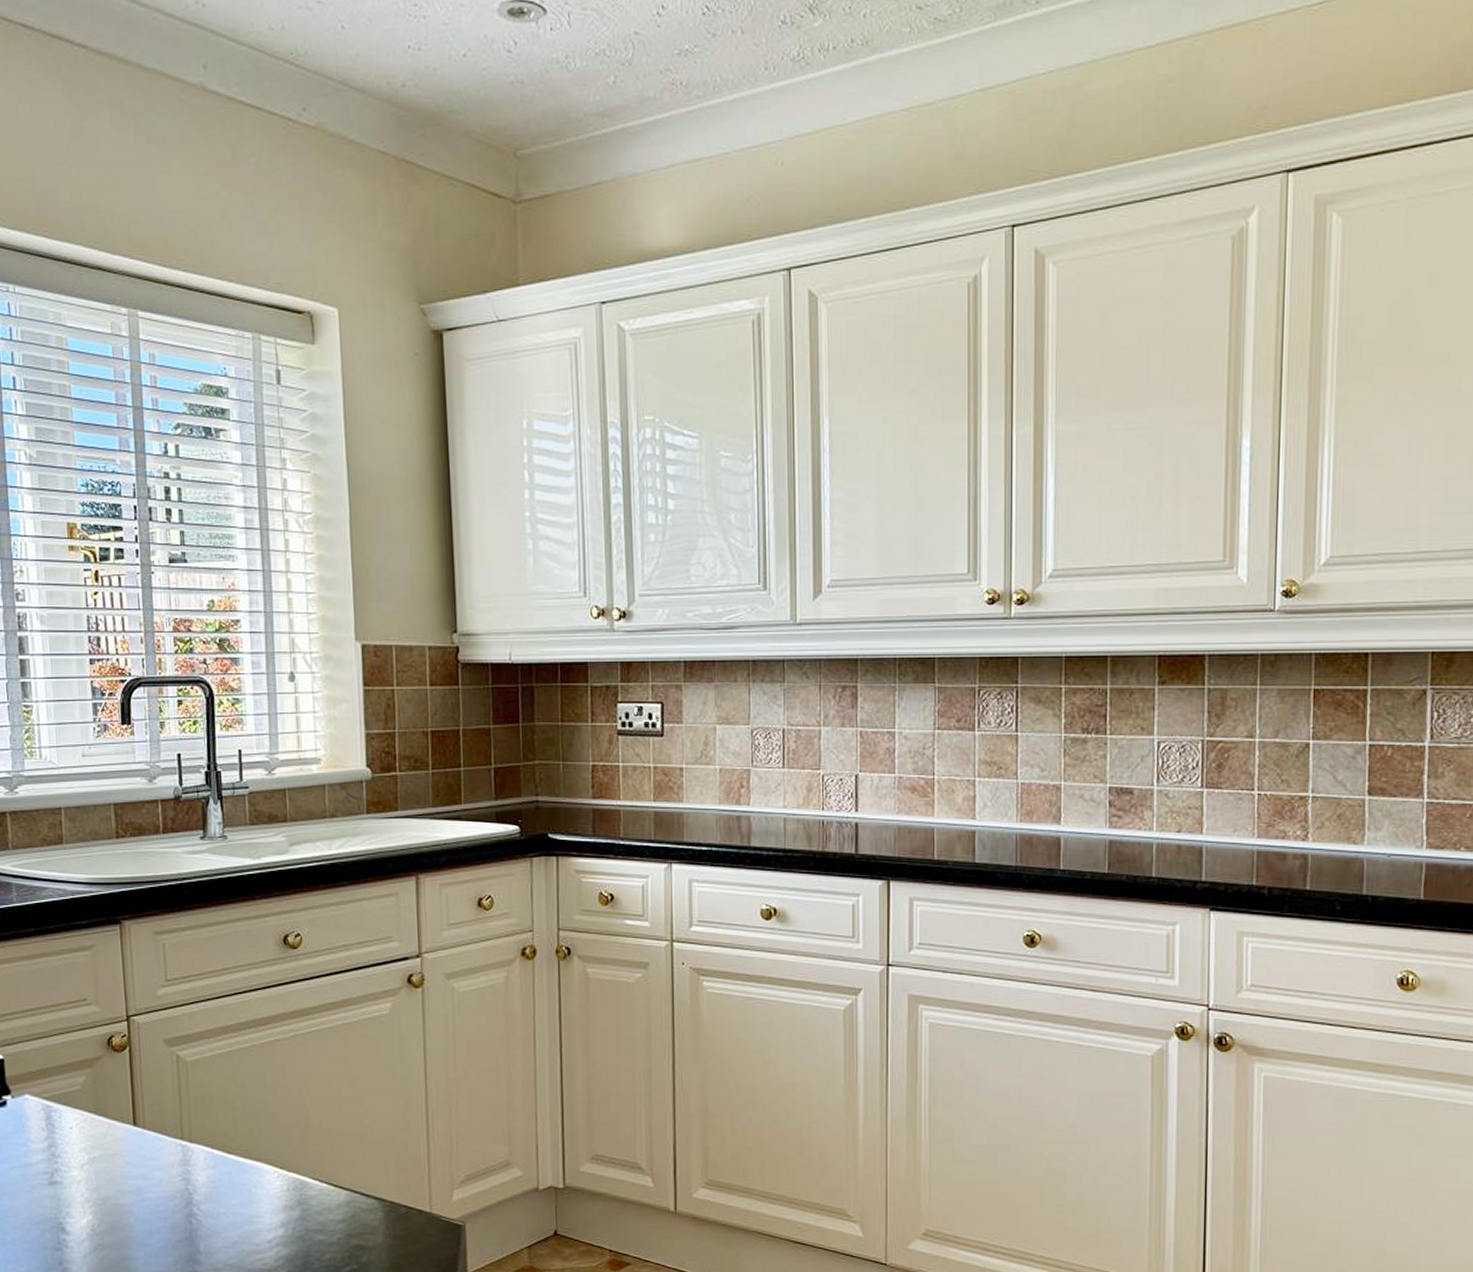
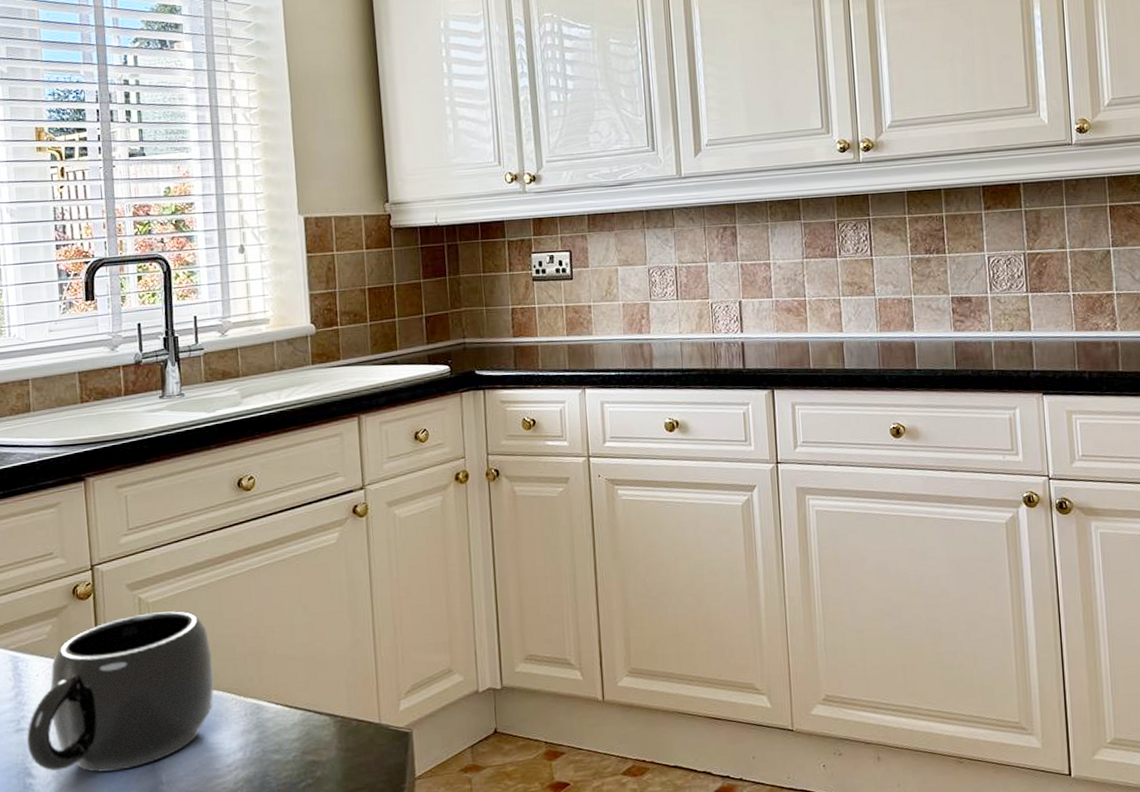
mug: none [60,1072,255,1236] -> present [26,611,214,773]

